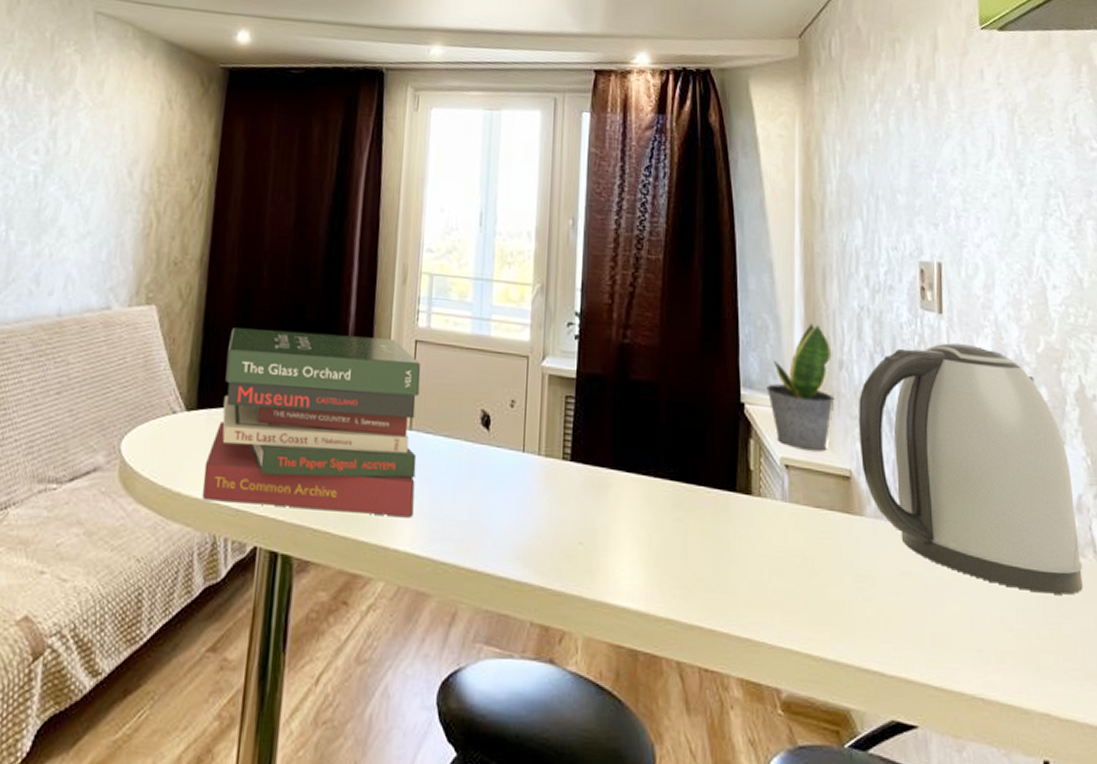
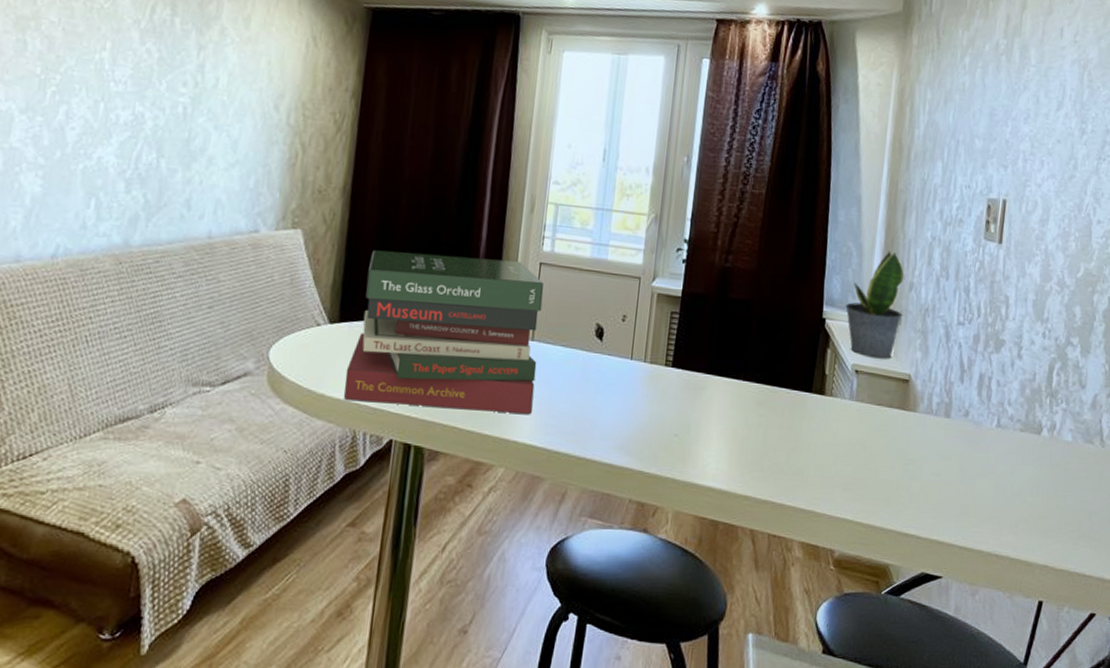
kettle: present [859,342,1083,595] -> none [919,268,1091,474]

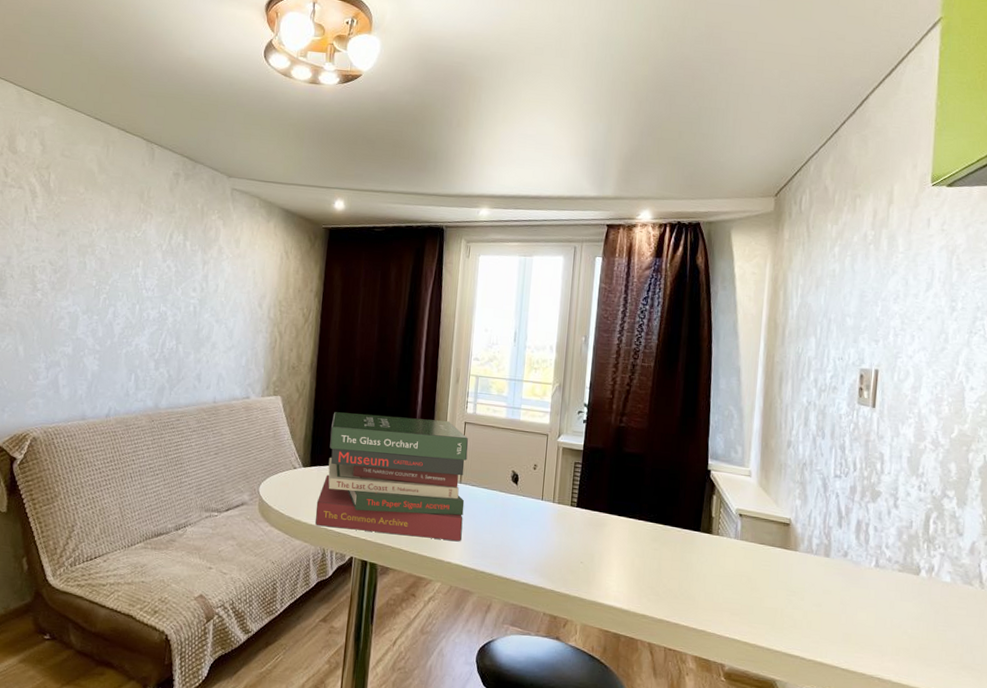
potted plant: present [845,251,904,360] -> none [729,413,782,506]

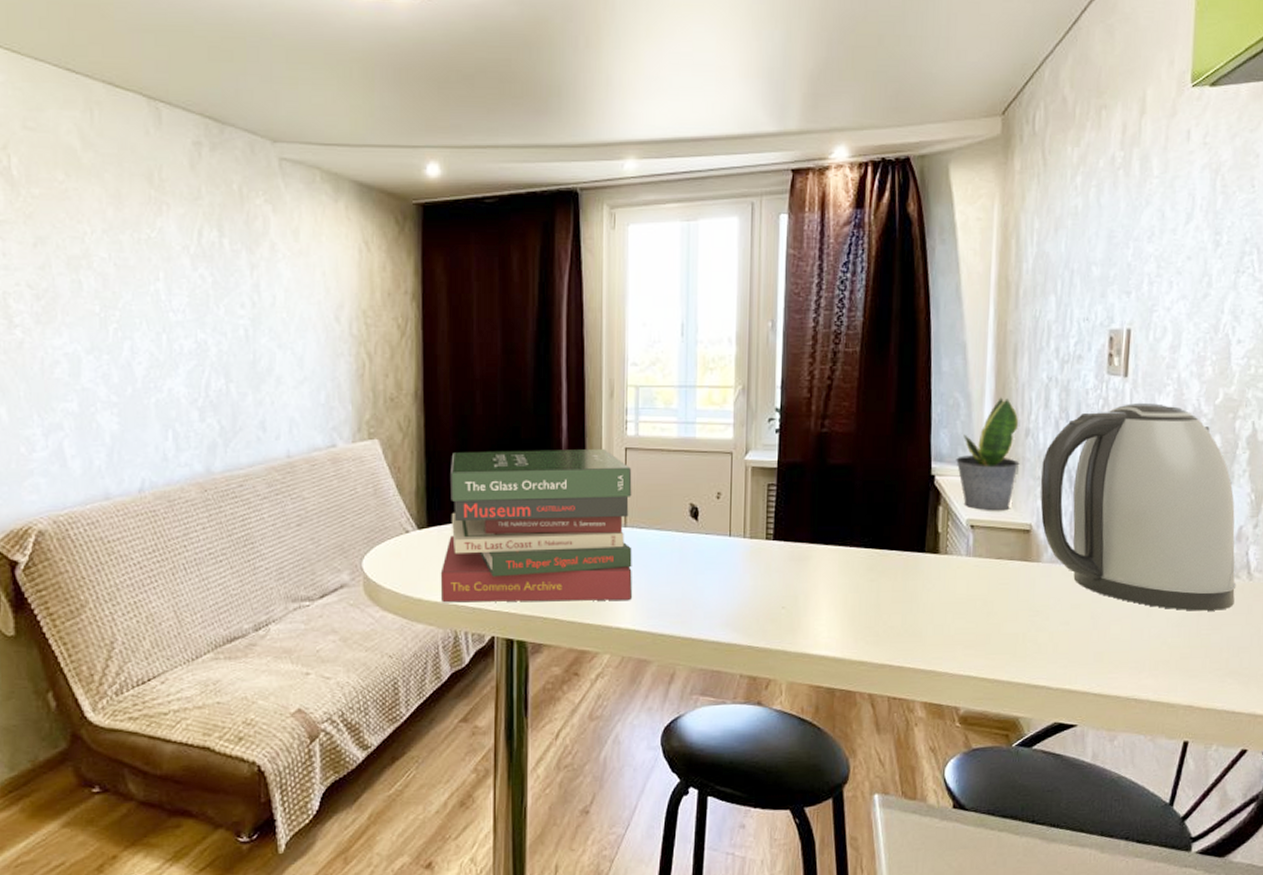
potted plant: none [729,413,782,506] -> present [956,397,1019,512]
kettle: none [799,429,970,611] -> present [1040,402,1237,611]

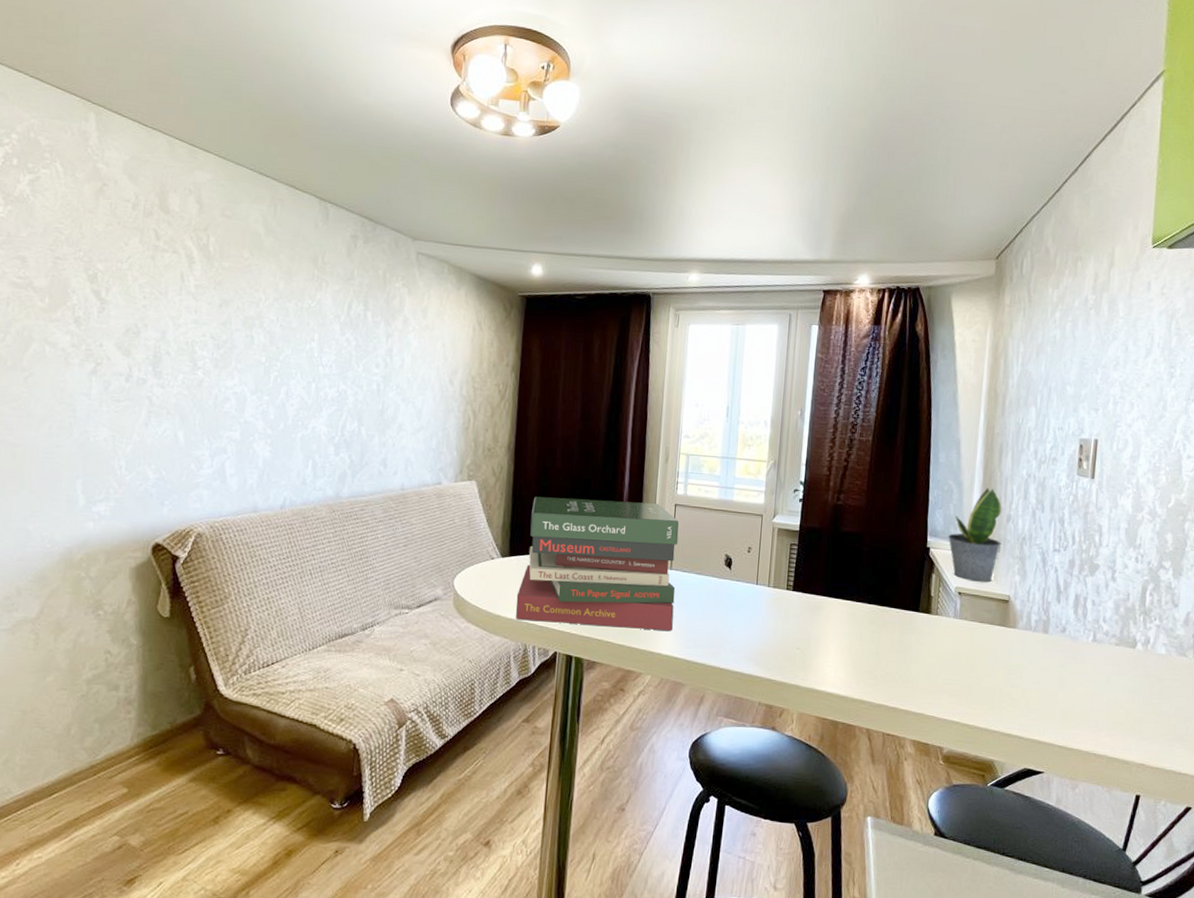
kettle: present [1040,402,1237,611] -> none [1018,500,1184,683]

